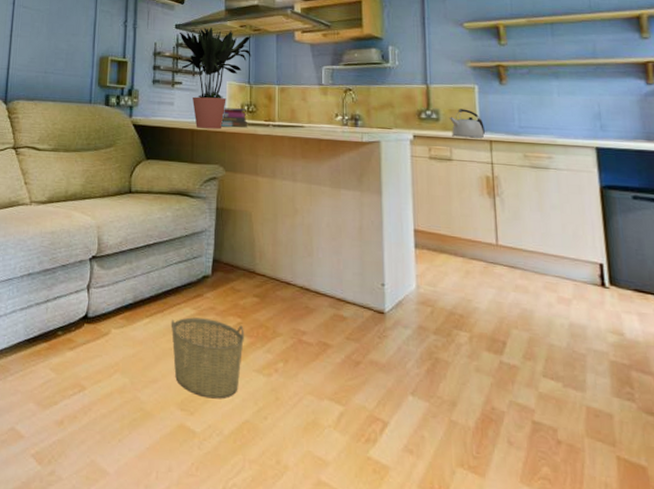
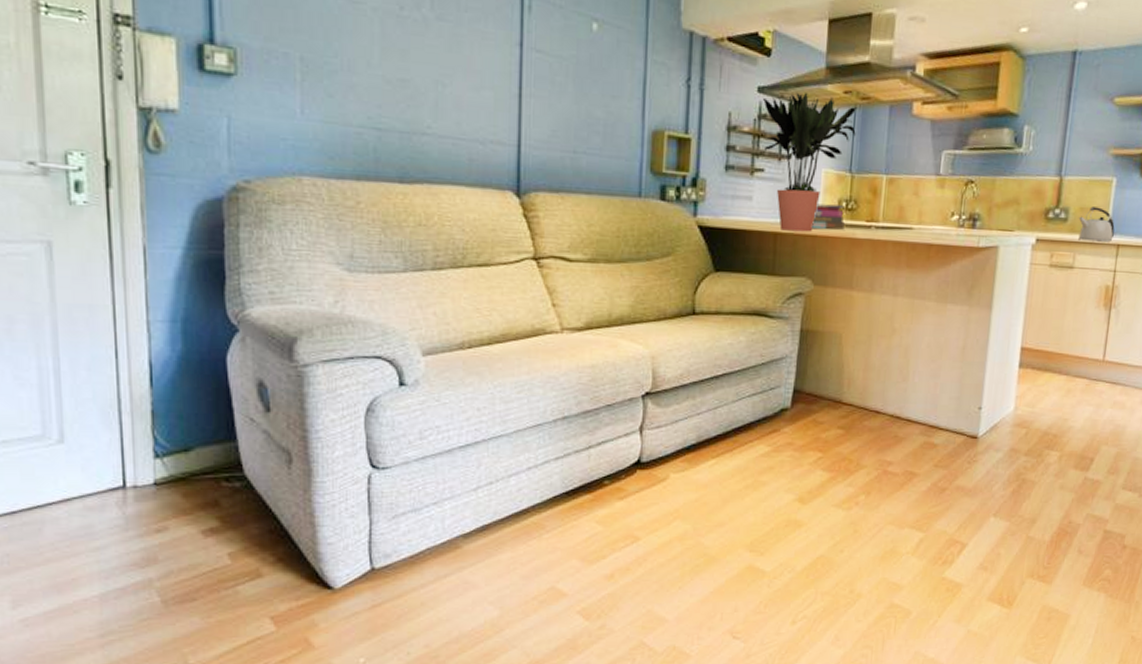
basket: present [170,317,244,399] -> none [741,455,825,537]

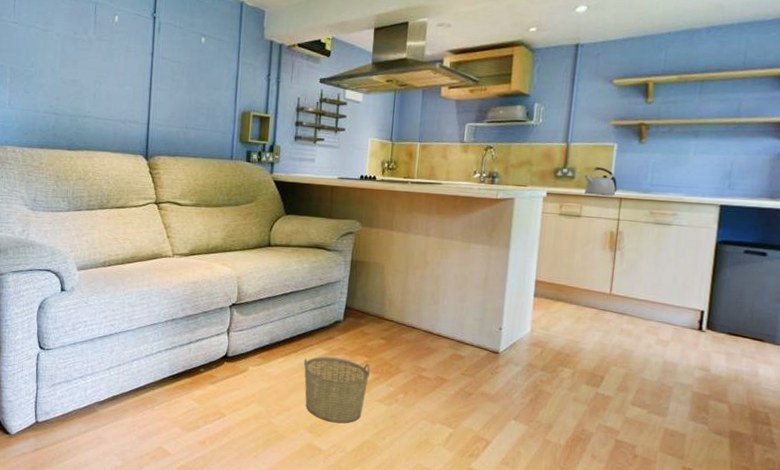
basket: none [741,455,825,537] -> present [303,356,370,424]
potted plant: present [763,92,858,232] -> none [324,81,397,186]
books: present [812,204,845,230] -> none [361,164,387,184]

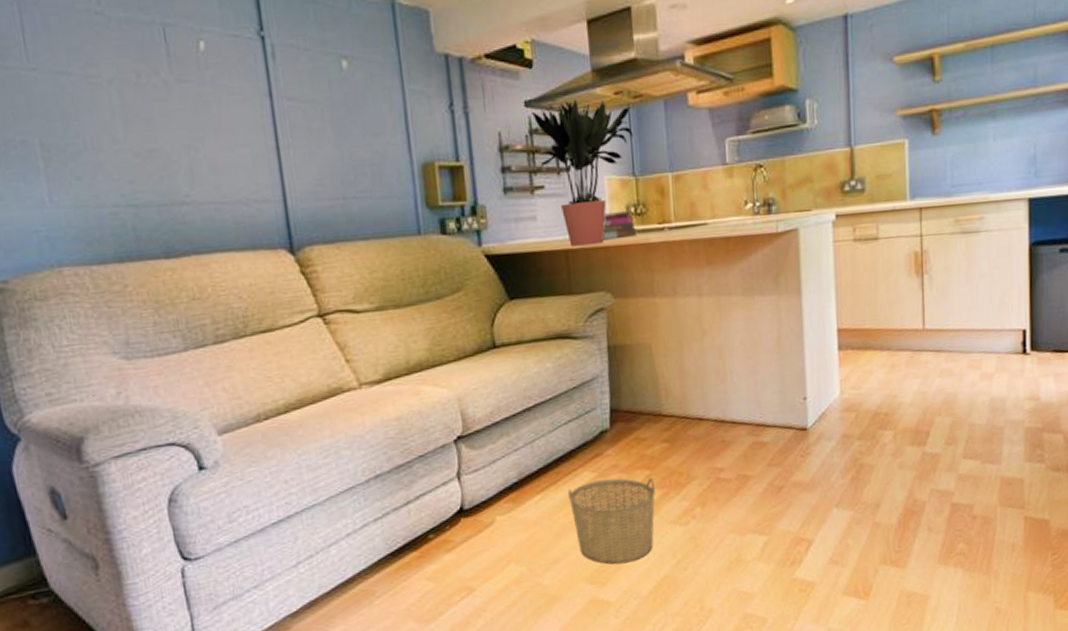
potted plant: none [324,81,397,186] -> present [532,99,633,247]
books: none [361,164,387,184] -> present [602,211,636,239]
kettle: present [584,167,617,197] -> none [875,172,914,210]

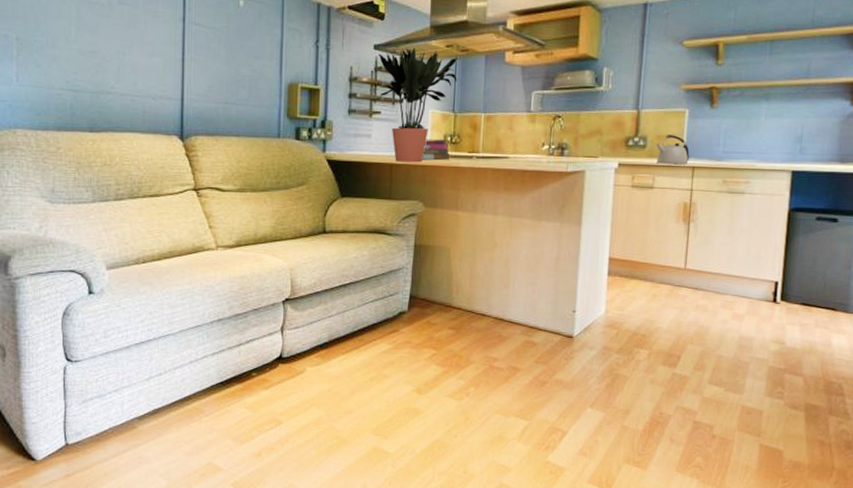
basket: present [567,477,655,564] -> none [366,352,438,423]
kettle: none [875,172,914,210] -> present [655,135,689,166]

